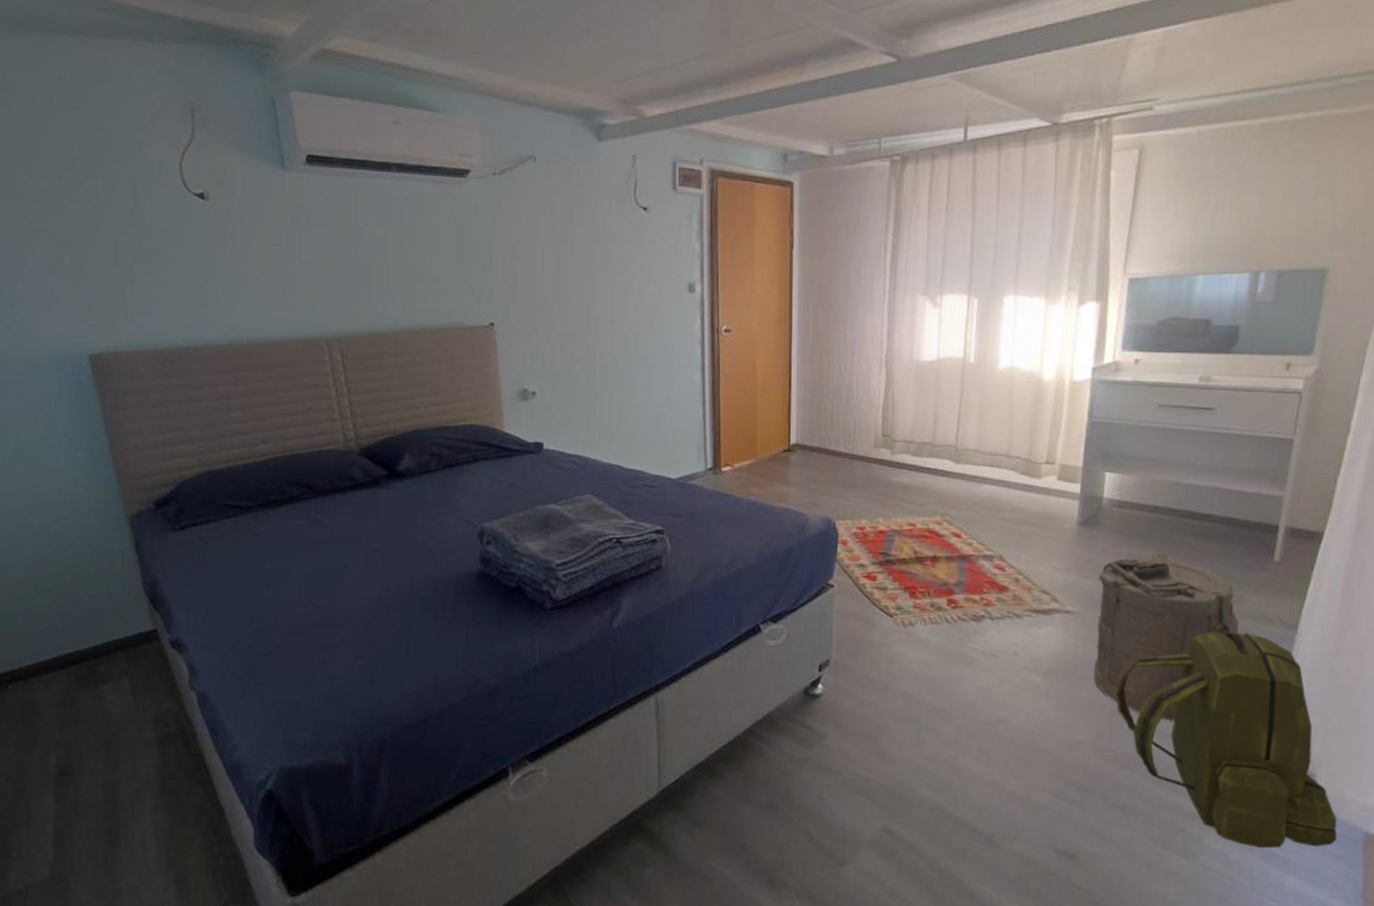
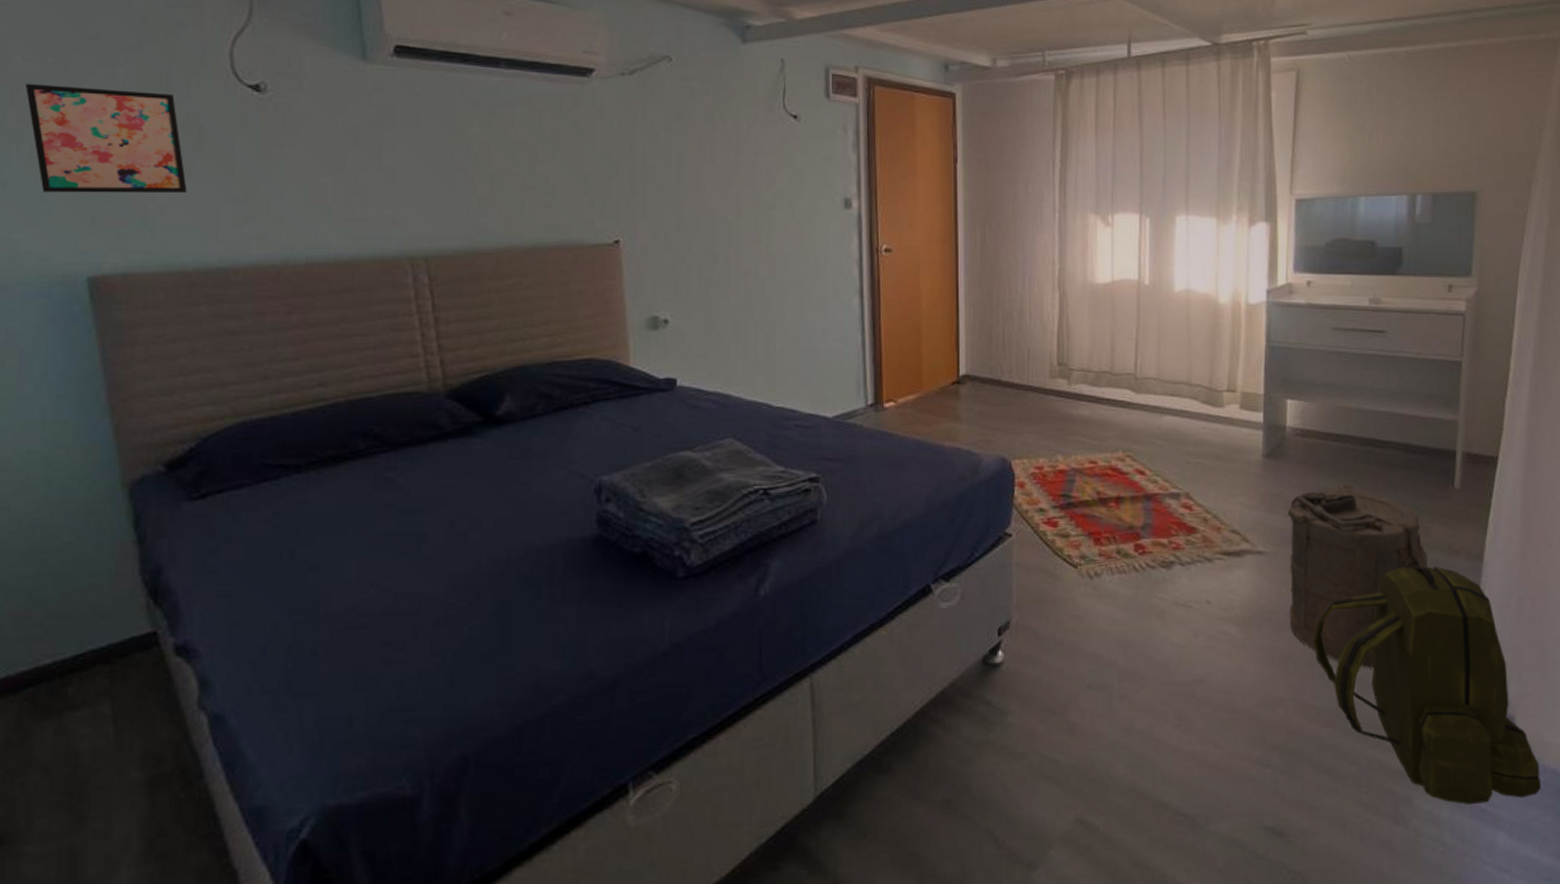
wall art: none [32,197,155,287] -> present [24,83,187,194]

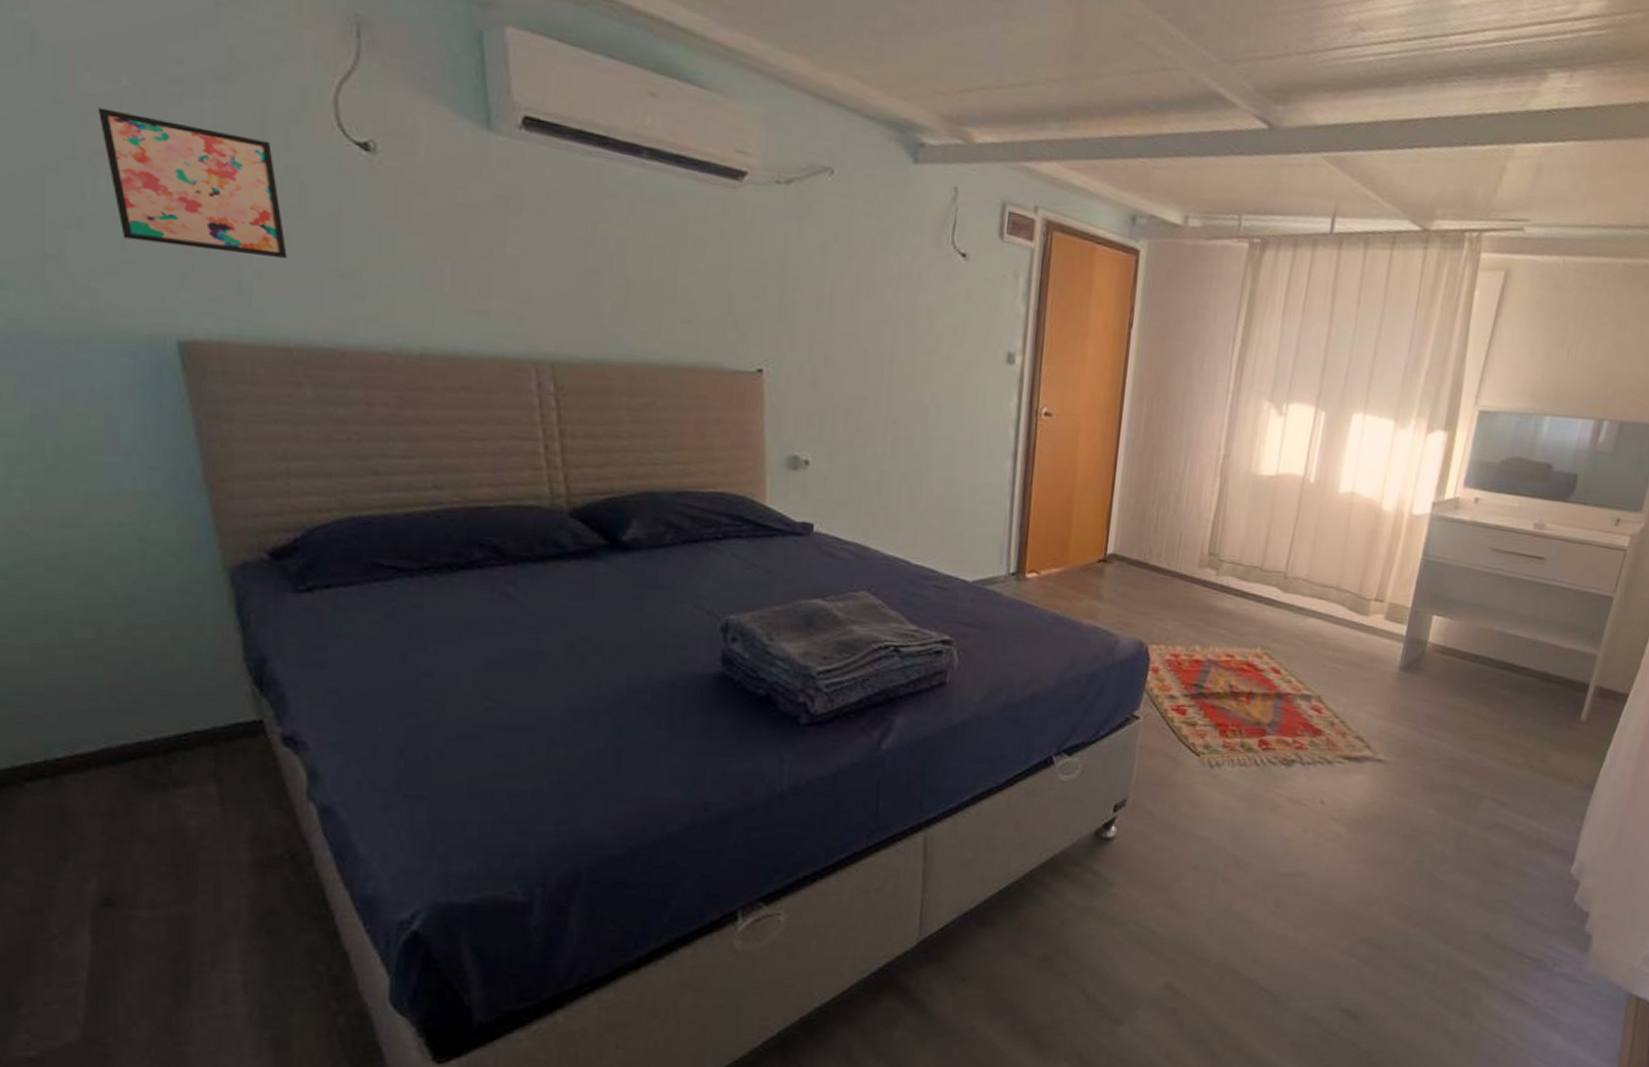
laundry hamper: present [1287,483,1428,668] -> none [1396,703,1542,878]
backpack: present [1313,566,1542,805] -> none [1416,788,1606,1009]

